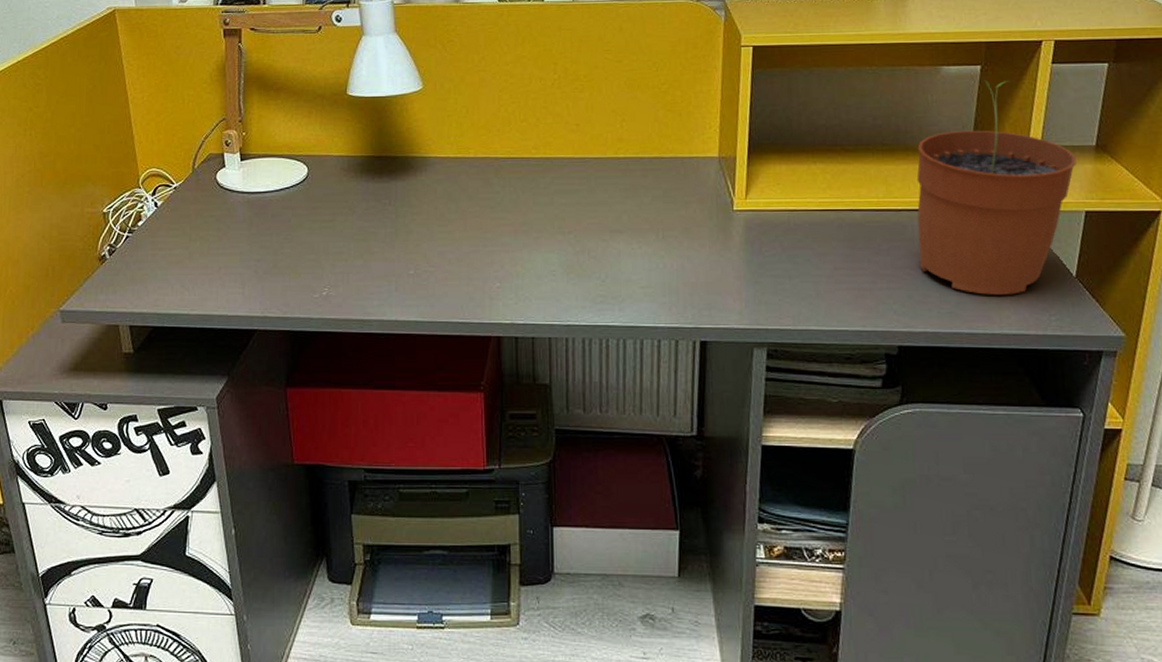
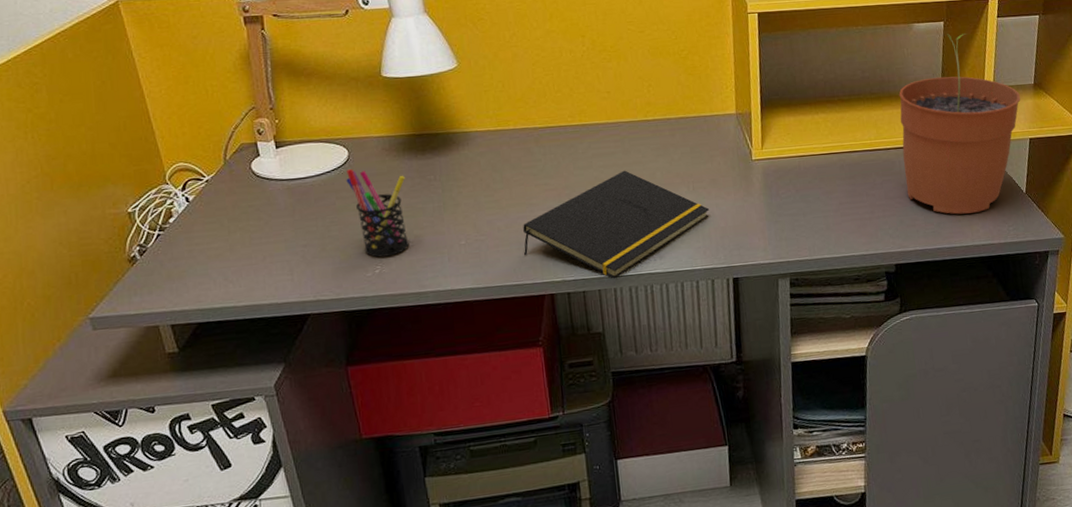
pen holder: none [303,187,360,279] -> present [346,169,409,258]
notepad: none [472,210,680,328] -> present [523,170,710,279]

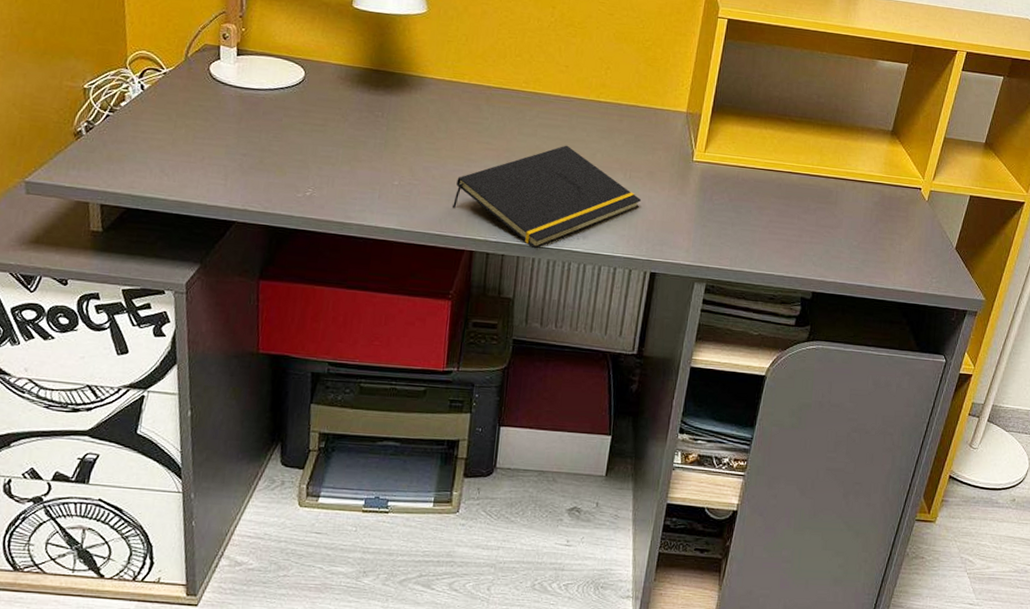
pen holder: present [346,169,409,258] -> none [297,90,354,182]
plant pot: present [899,33,1021,215] -> none [838,77,969,258]

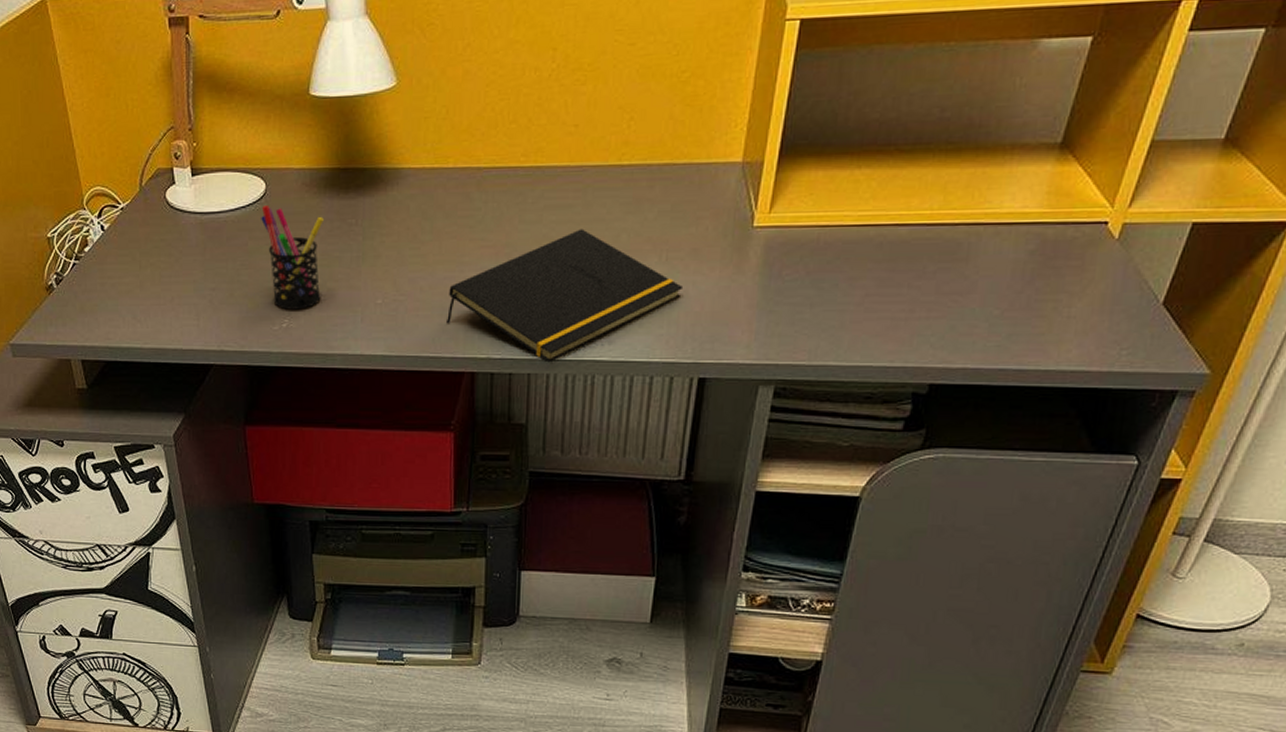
pen holder: none [297,90,354,182] -> present [261,206,324,310]

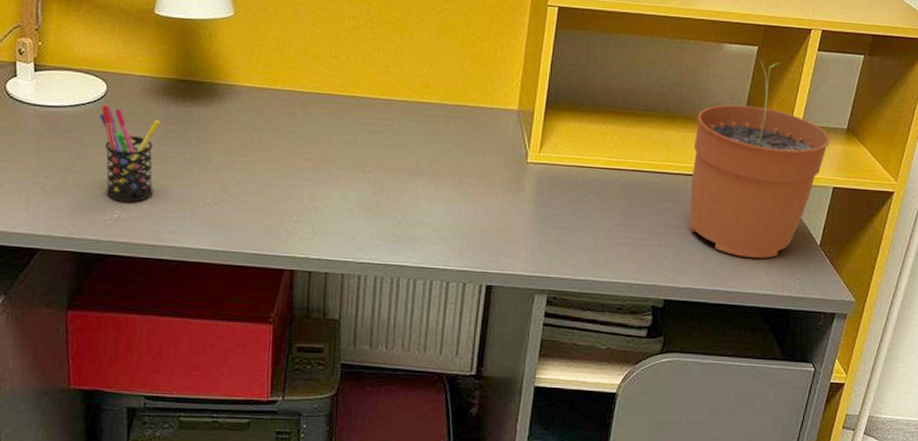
notepad: present [445,229,684,363] -> none [269,151,474,265]
plant pot: none [970,55,1195,325] -> present [689,60,830,258]

